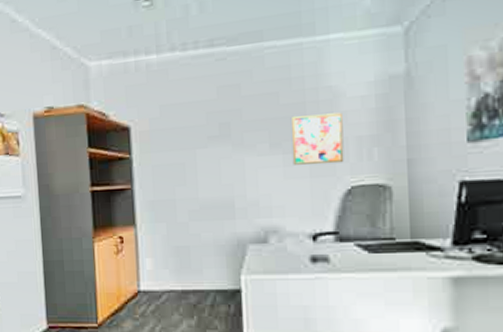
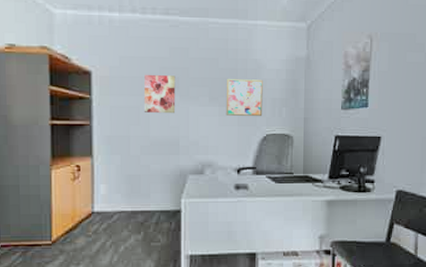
wall art: none [189,121,228,170] -> present [143,74,176,114]

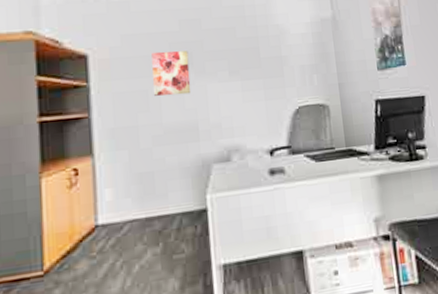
wall art: present [226,79,263,117] -> none [247,46,292,90]

